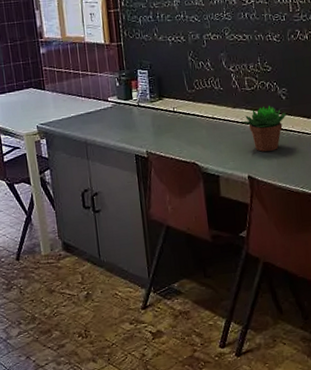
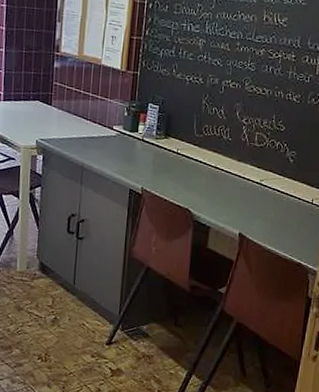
succulent plant: present [241,104,286,152] -> none [243,165,291,212]

